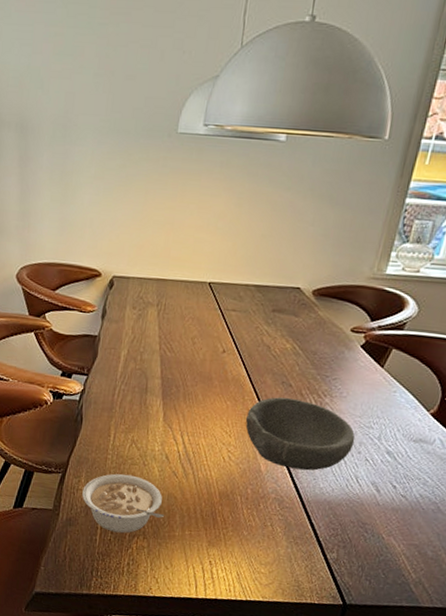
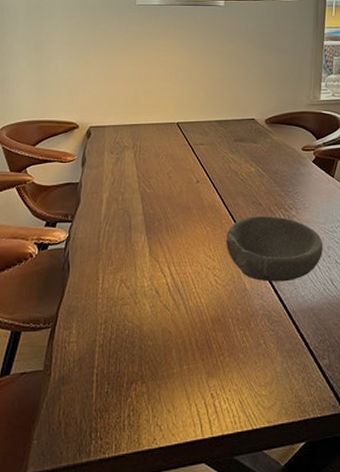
legume: present [82,474,165,533] -> none [74,316,161,383]

